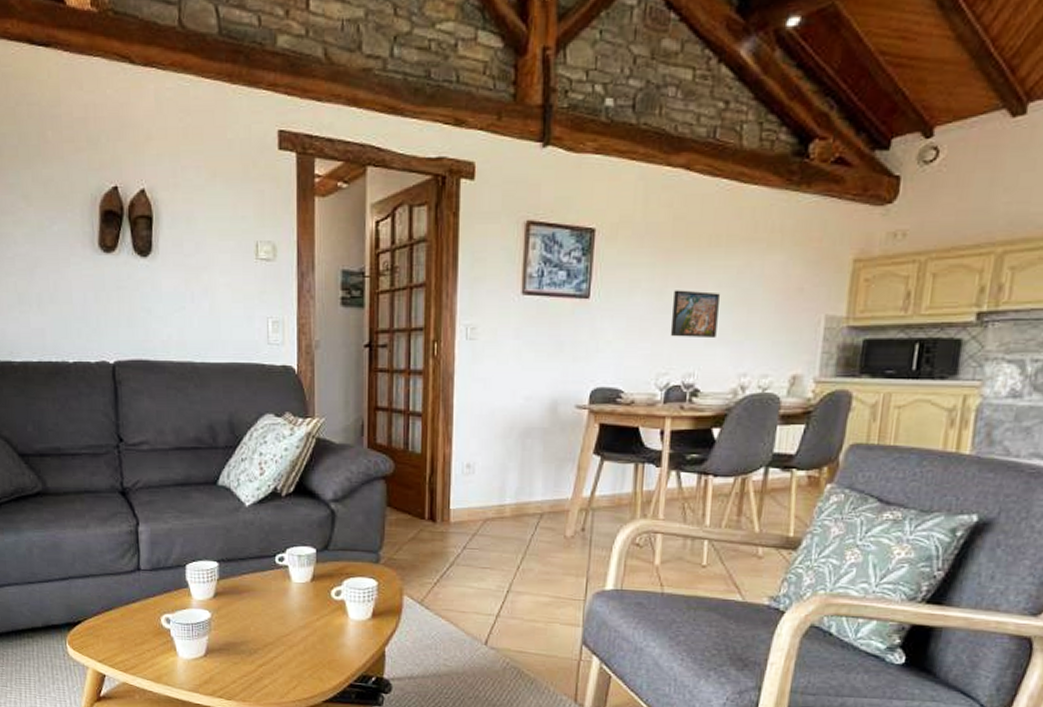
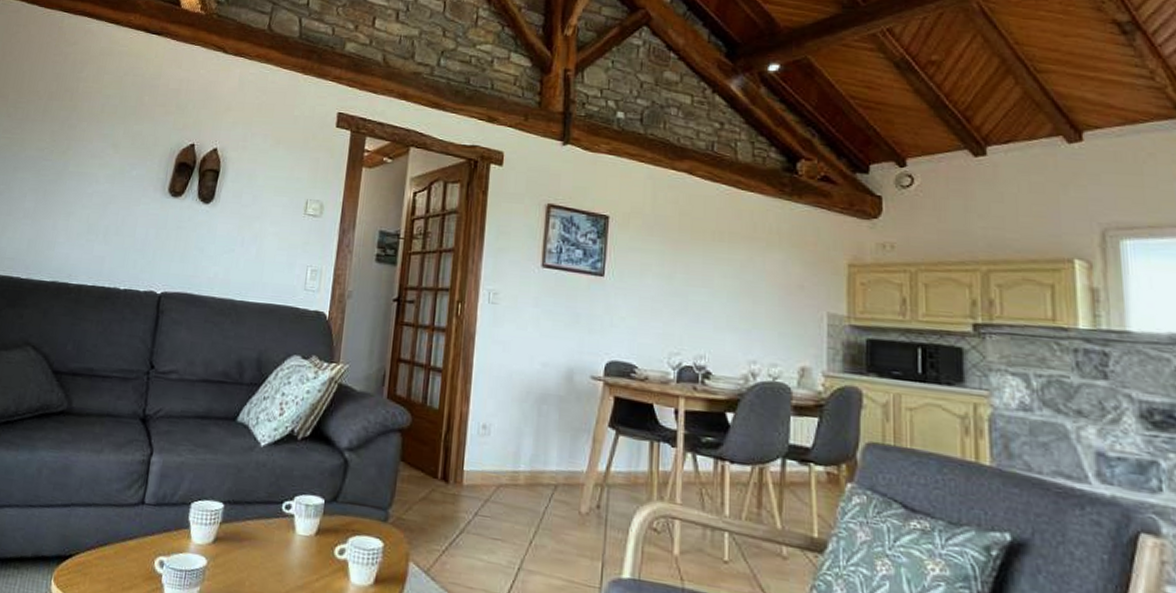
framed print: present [670,290,720,339] -> none [680,276,725,325]

